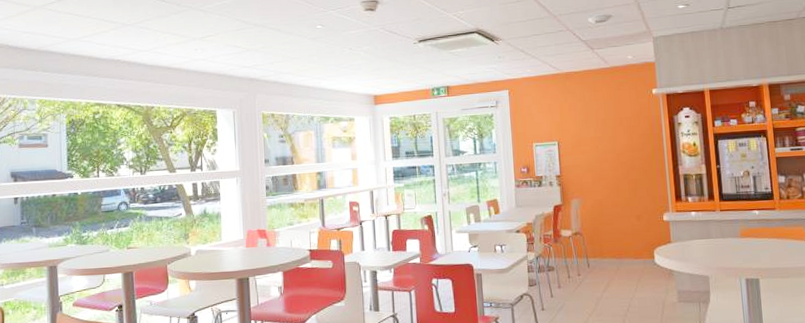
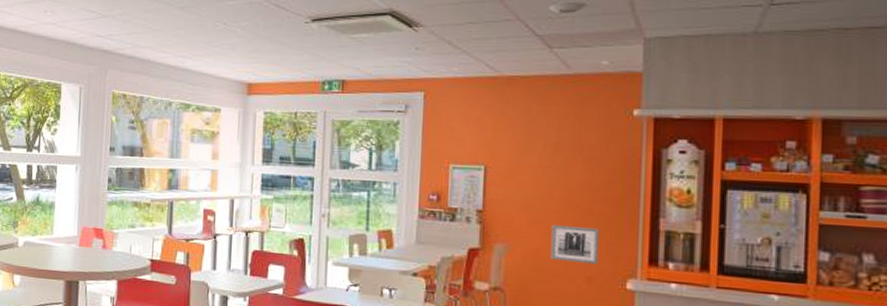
wall art: none [609,179,643,206] -> present [550,224,600,265]

